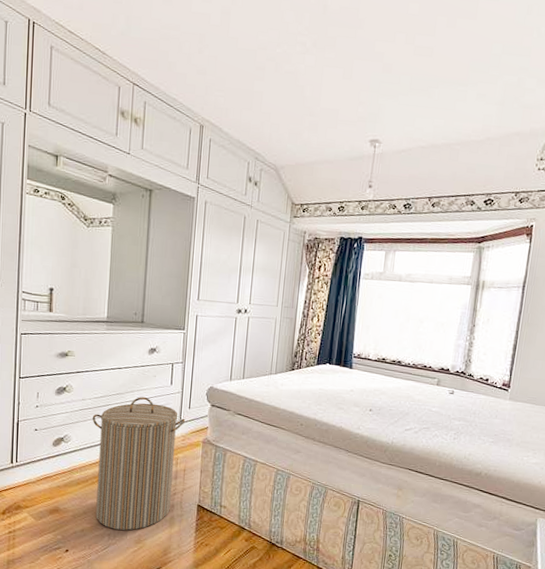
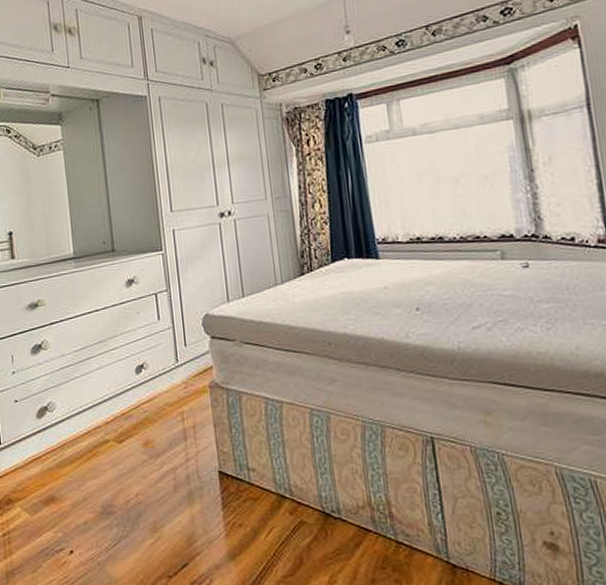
laundry hamper: present [92,397,186,531] -> none [75,341,186,517]

